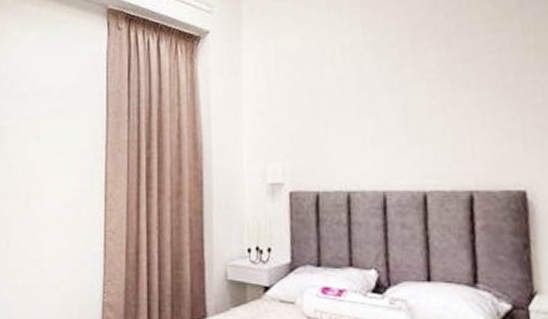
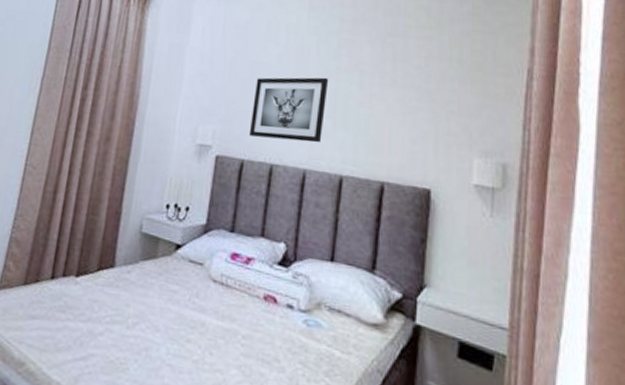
wall art: none [318,92,398,166] -> present [248,77,329,143]

